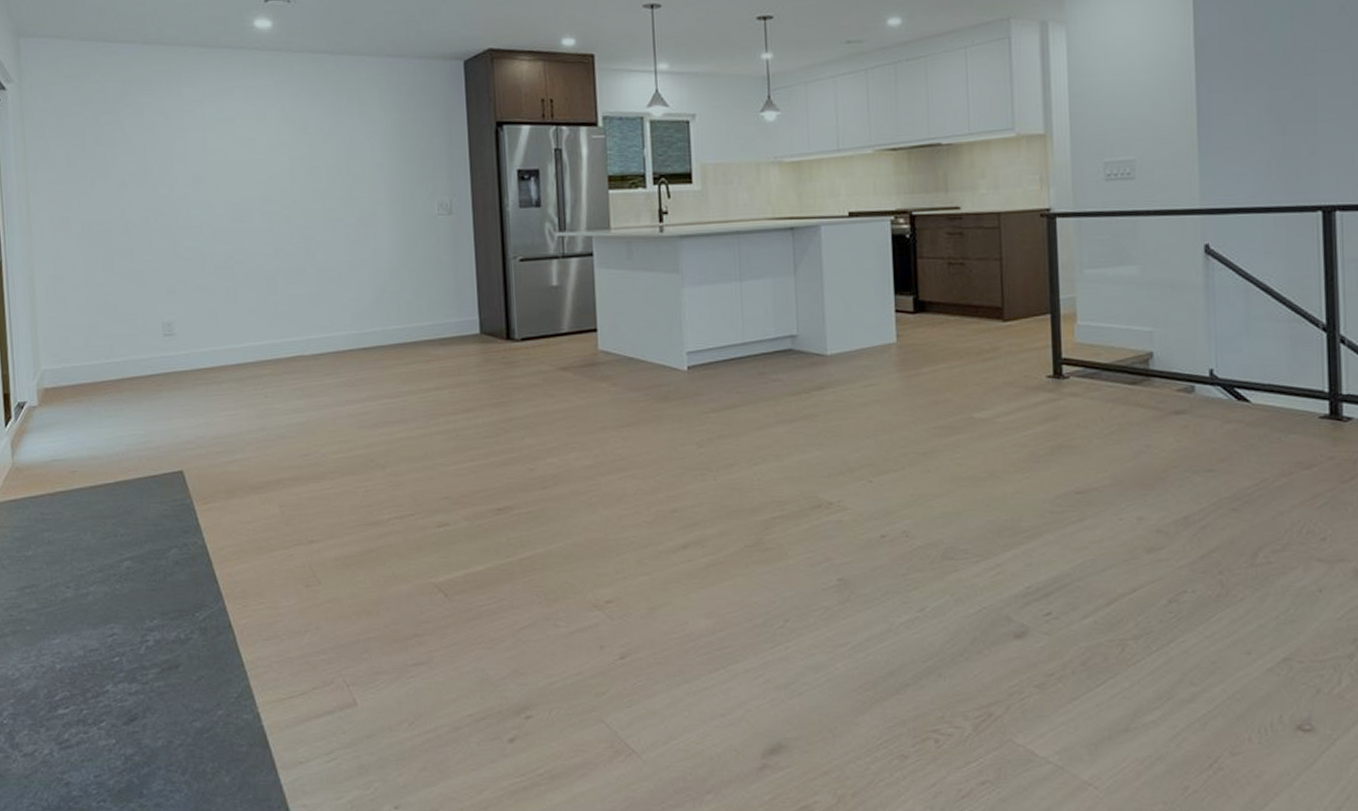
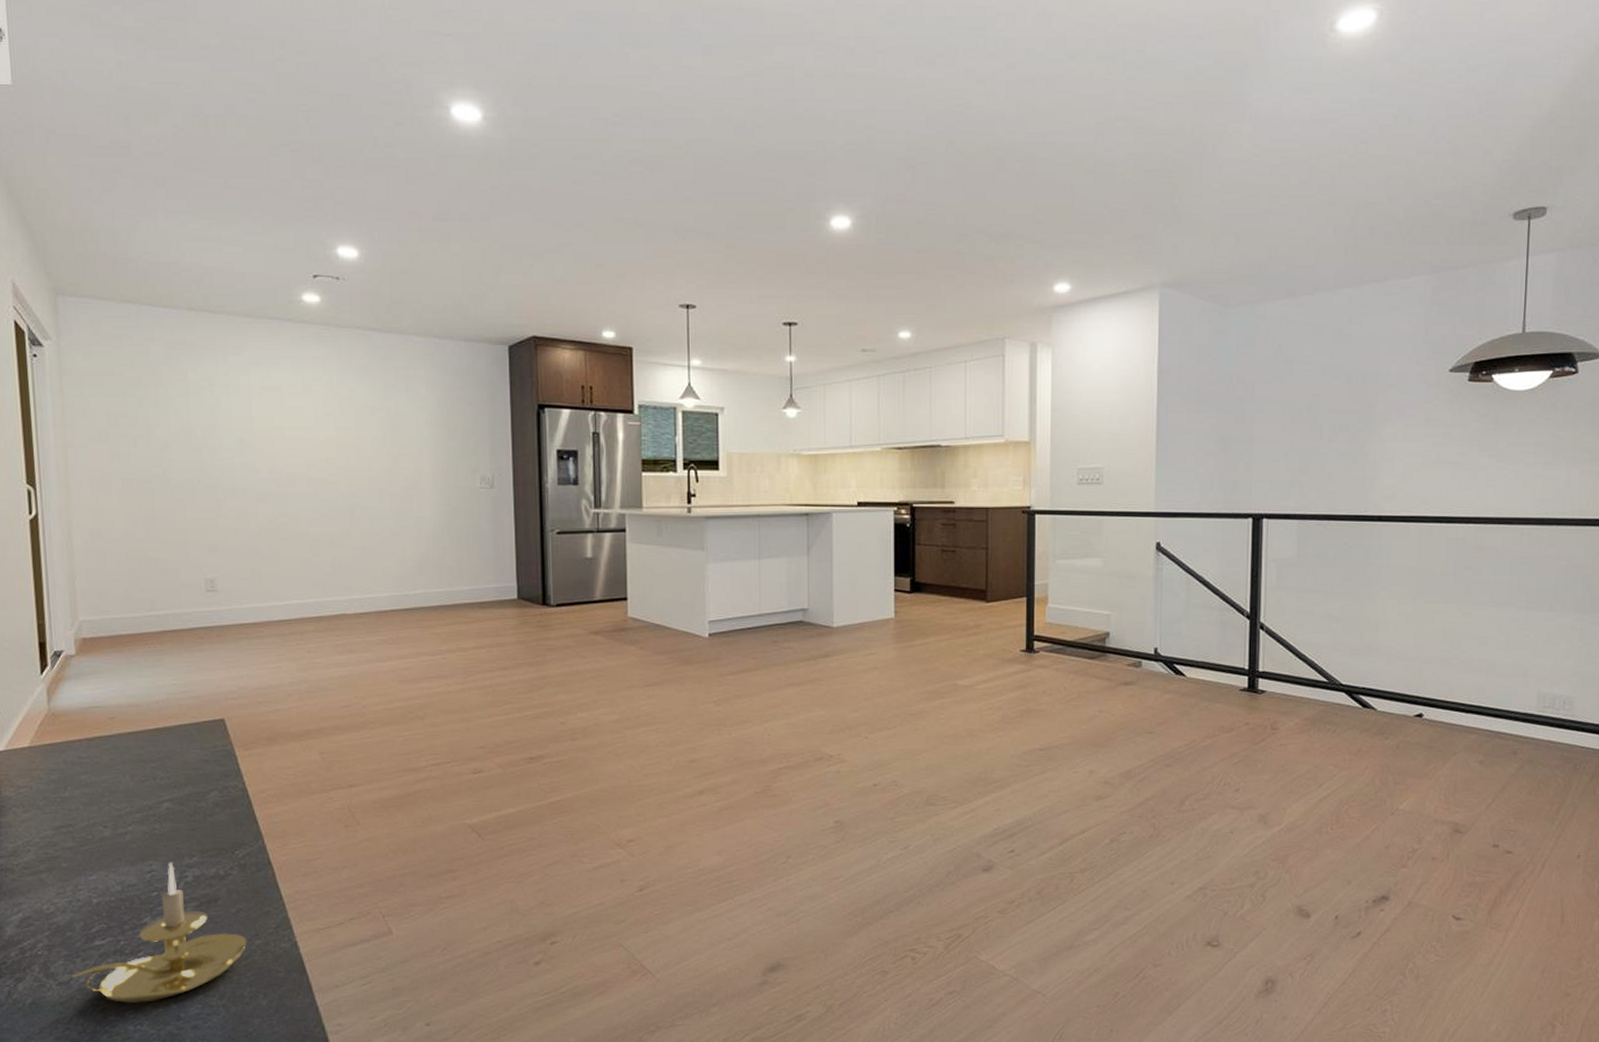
candle holder: none [36,626,209,778] -> present [71,863,247,1003]

